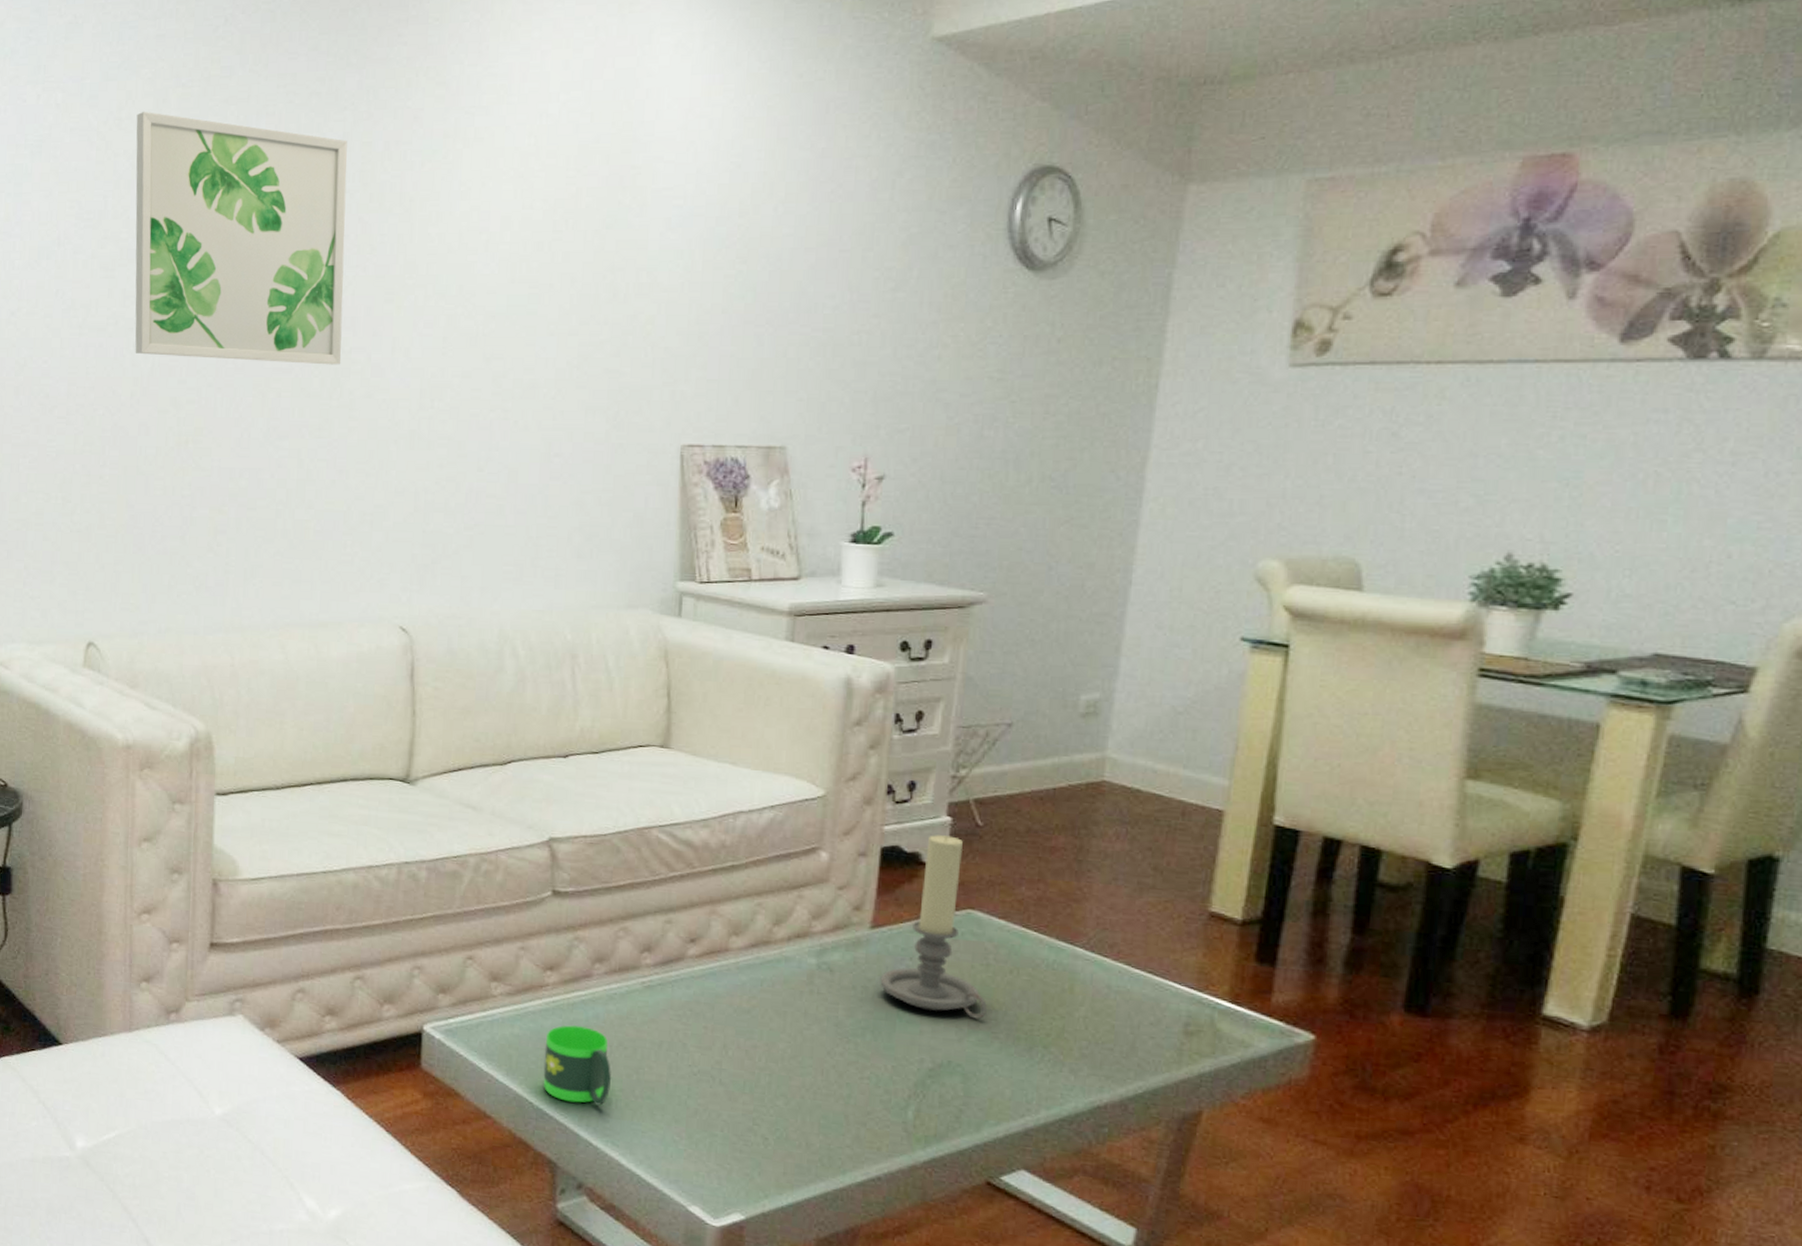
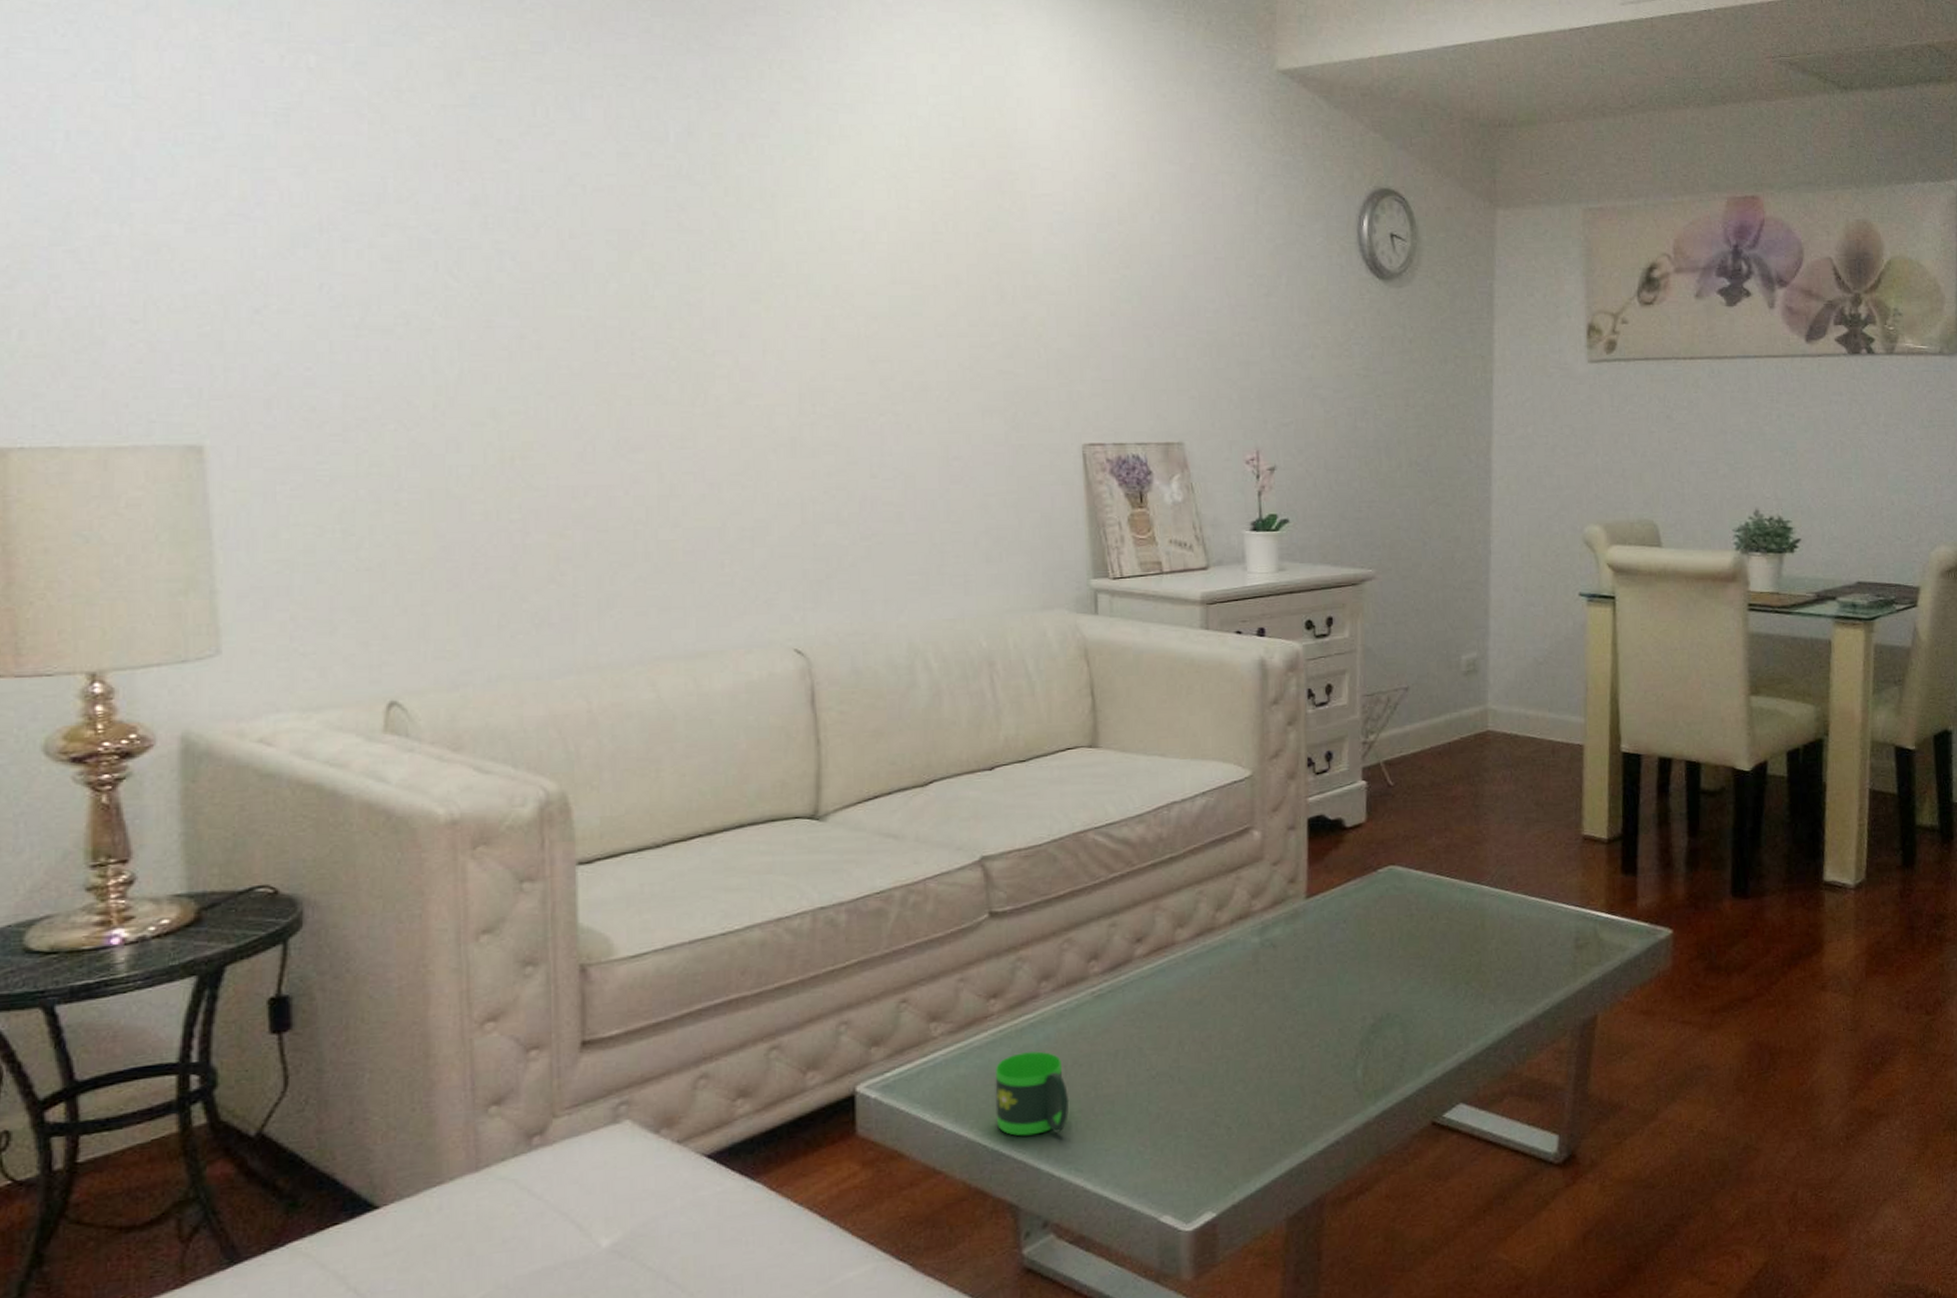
wall art: present [135,111,347,365] -> none [421,83,703,369]
candle holder: present [880,834,987,1019] -> none [1319,798,1415,969]

